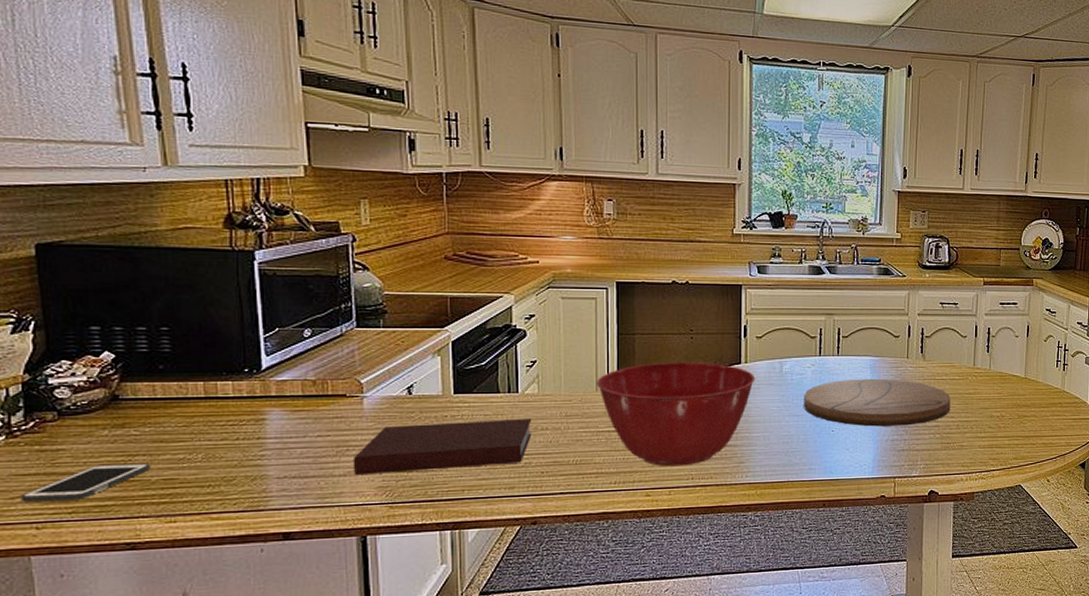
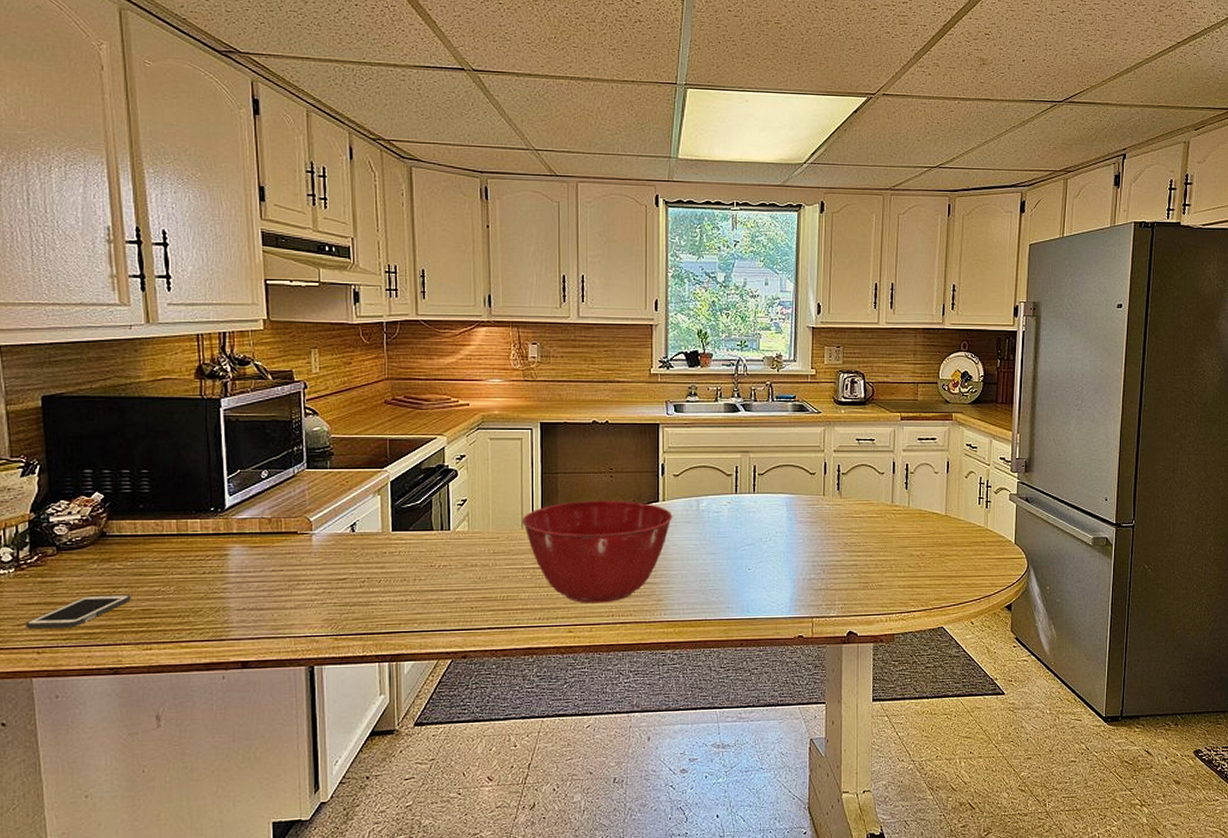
notebook: present [353,419,532,476] -> none [302,555,463,609]
cutting board: present [804,378,951,427] -> none [721,516,869,565]

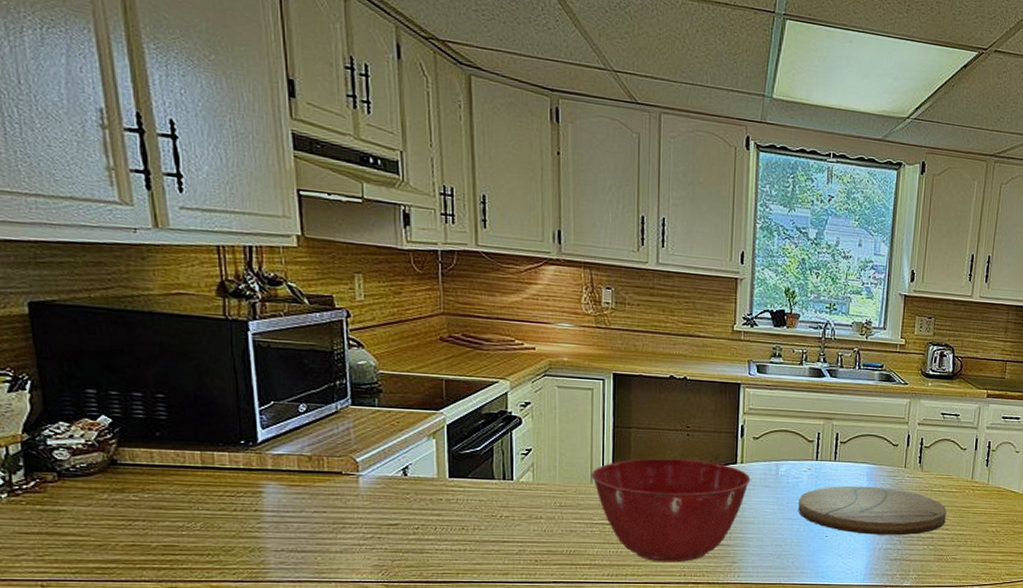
cell phone: present [25,594,131,629] -> none [25,527,151,561]
cutting board: none [721,516,869,565] -> present [798,485,947,536]

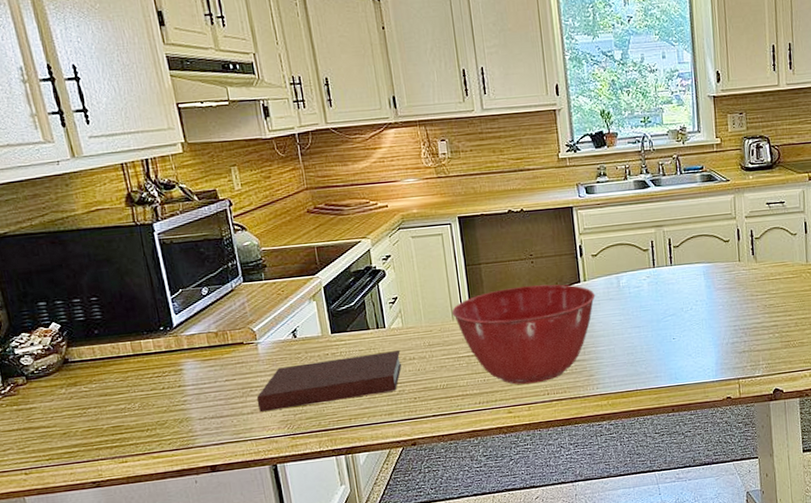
notebook: none [349,506,527,553] -> present [256,350,402,413]
cutting board: present [798,485,947,536] -> none [642,283,787,332]

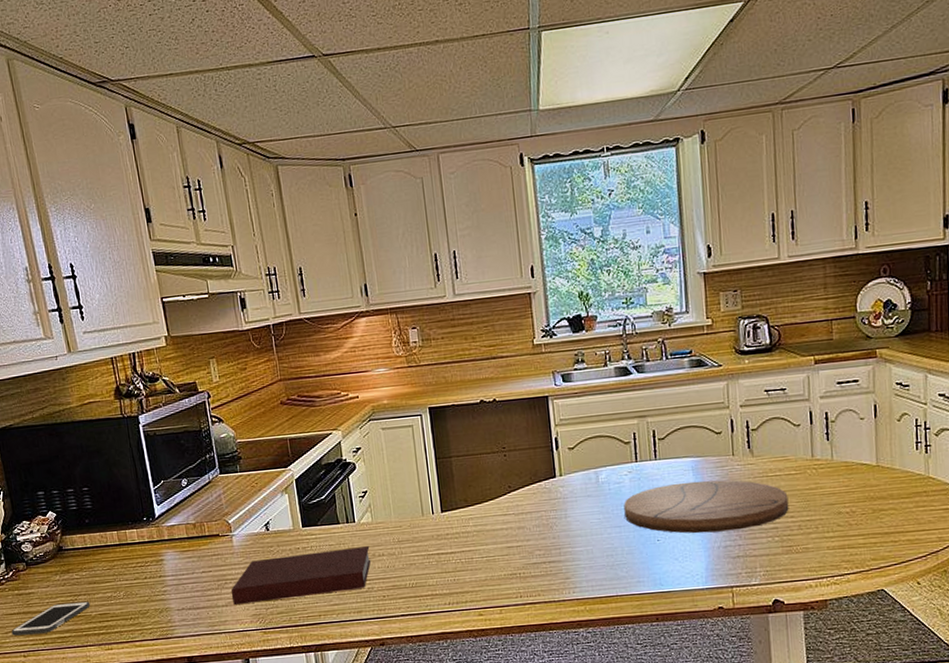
cell phone: none [10,414,101,453] -> present [11,601,90,636]
mixing bowl: present [451,284,596,385] -> none [421,479,572,586]
cutting board: none [642,283,787,332] -> present [624,480,789,534]

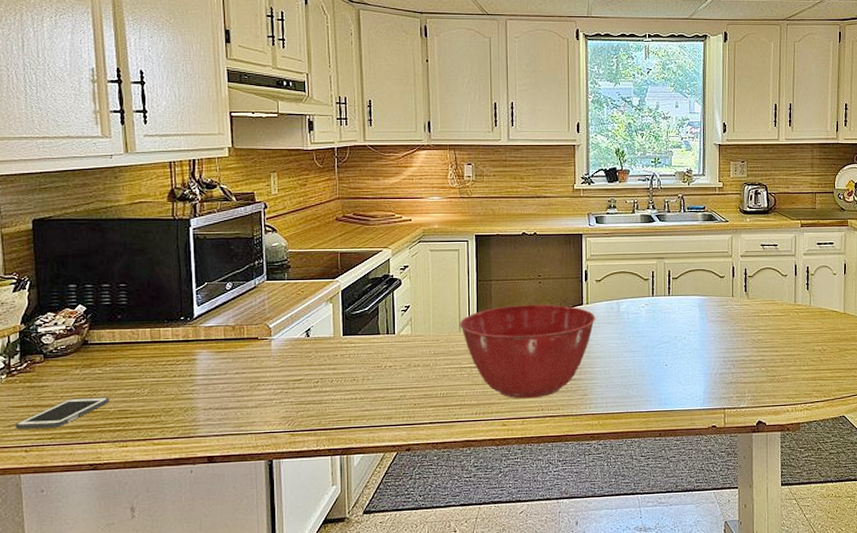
notebook: present [231,546,371,606] -> none [262,357,406,407]
mixing bowl: none [421,479,572,586] -> present [459,304,596,399]
cutting board: present [624,480,789,534] -> none [639,316,774,361]

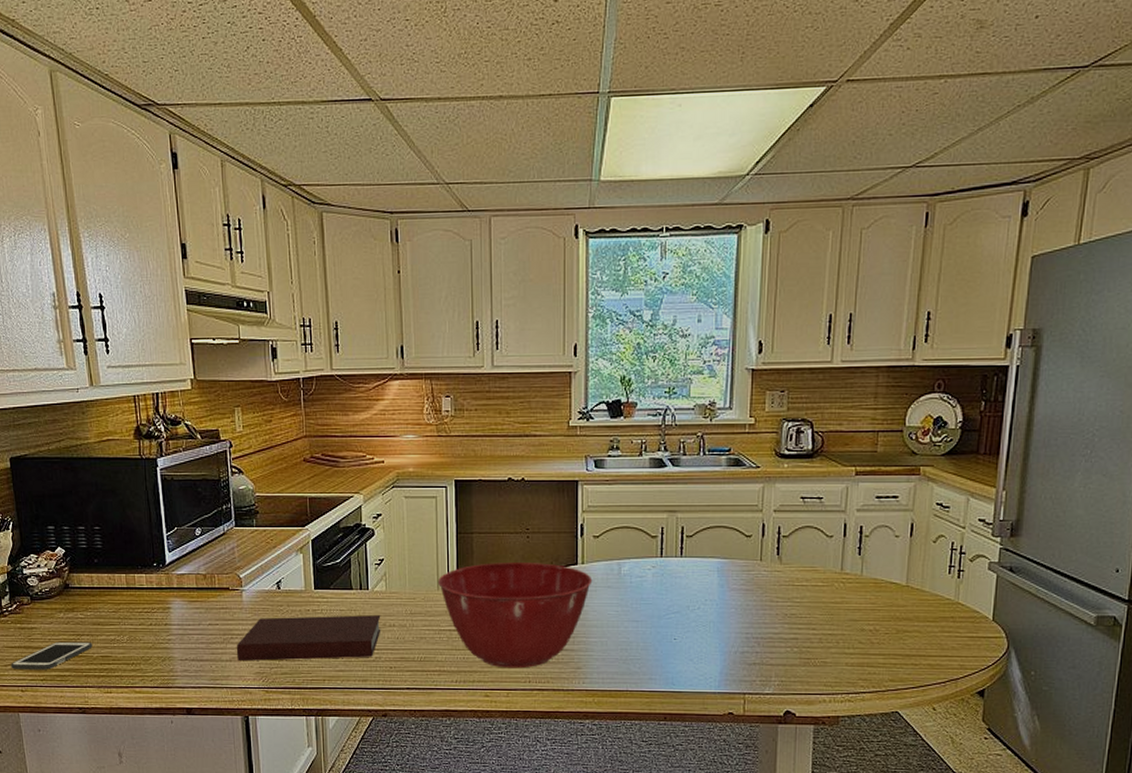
notebook: none [262,357,406,407] -> present [236,615,381,662]

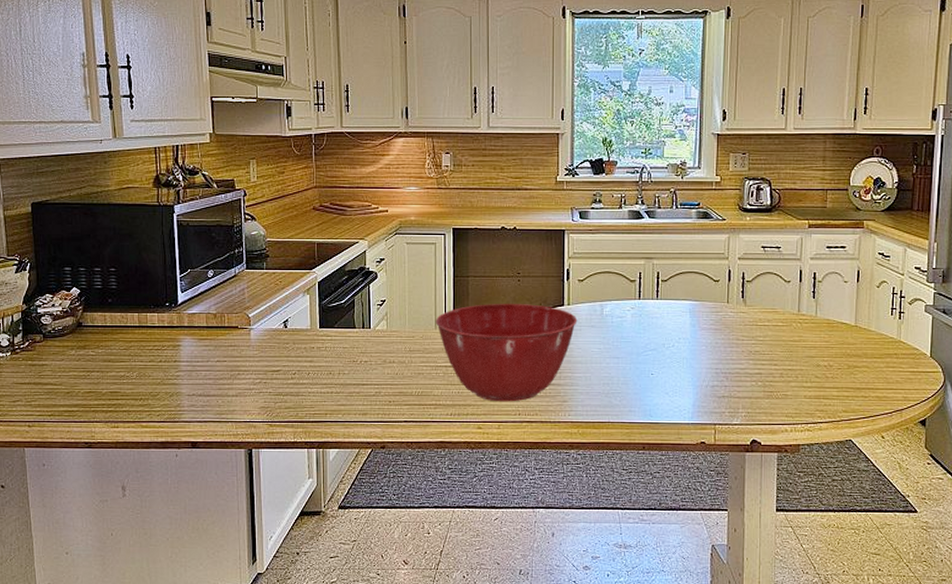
cell phone: present [11,641,93,670] -> none [19,377,102,405]
notebook: present [236,615,381,662] -> none [242,352,382,397]

